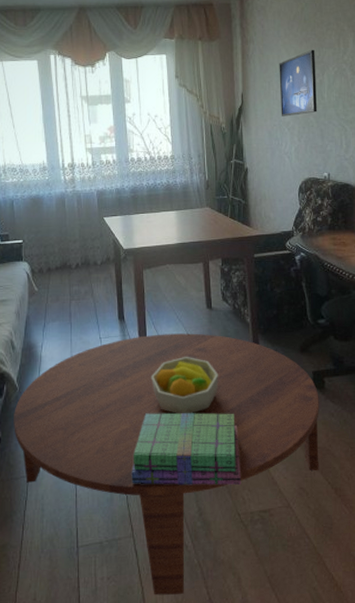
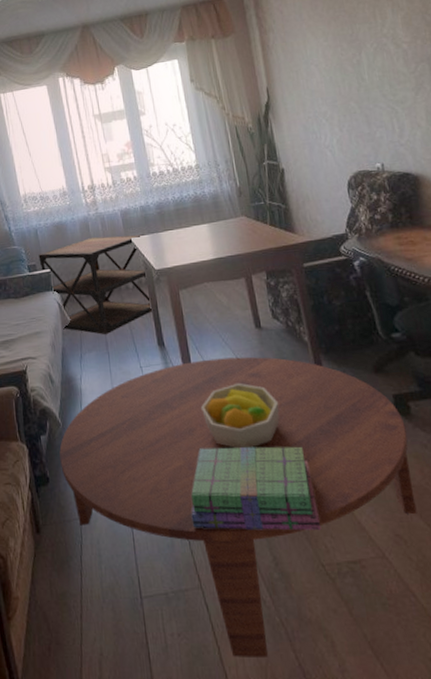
side table: none [12,213,118,307] -> present [38,234,154,335]
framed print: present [279,49,317,117] -> none [306,27,358,107]

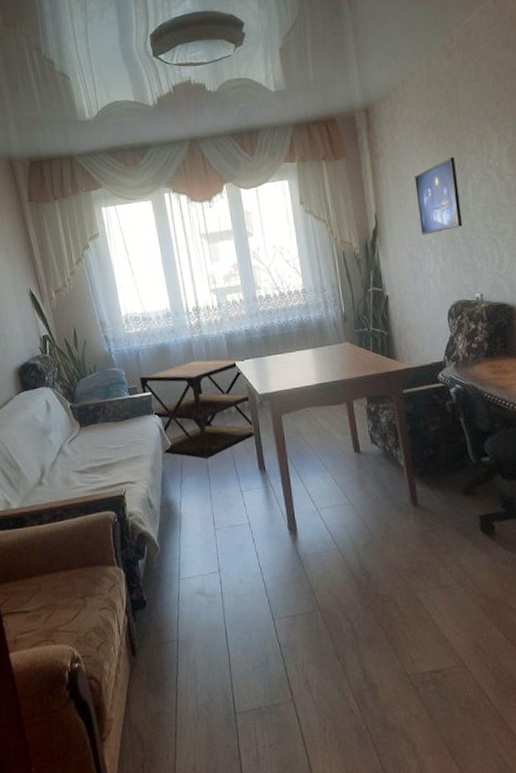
coffee table: present [59,356,417,657] -> none [157,480,495,764]
stack of books: present [191,446,322,531] -> none [286,565,409,646]
fruit bowl: present [201,384,280,449] -> none [300,506,374,569]
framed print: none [306,27,358,107] -> present [415,156,462,235]

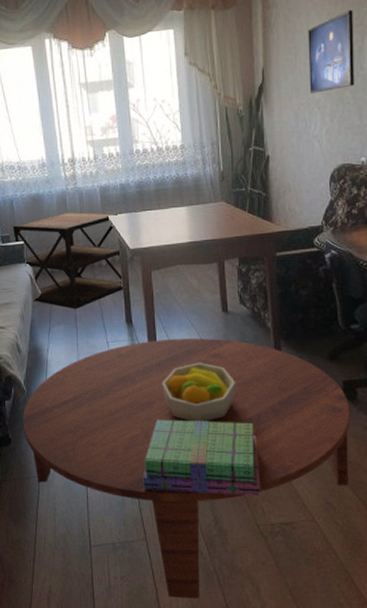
coffee table: none [157,480,495,764] -> present [22,338,350,598]
stack of books: none [286,565,409,646] -> present [143,420,261,495]
fruit bowl: none [300,506,374,569] -> present [162,363,235,422]

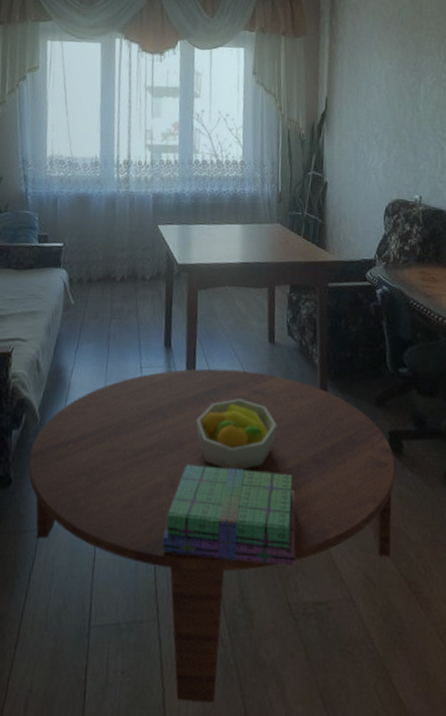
side table: present [13,211,125,310] -> none [52,216,171,327]
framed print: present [308,9,354,93] -> none [369,55,412,128]

